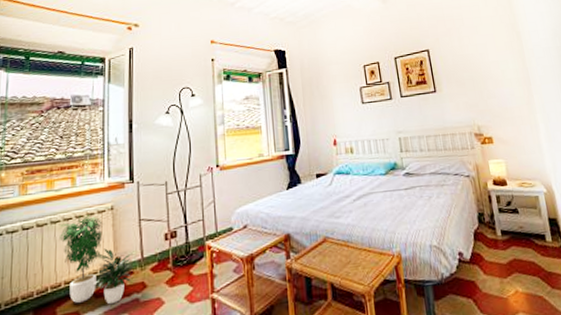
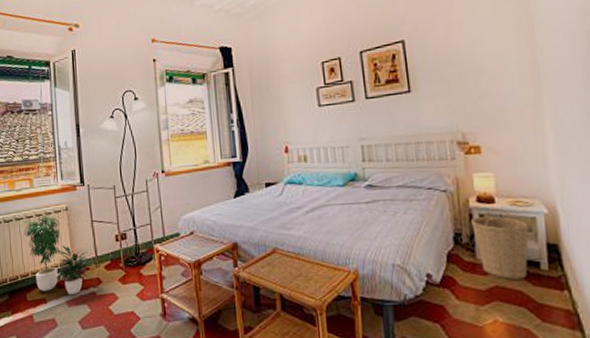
basket: none [490,189,537,252] -> present [471,208,529,279]

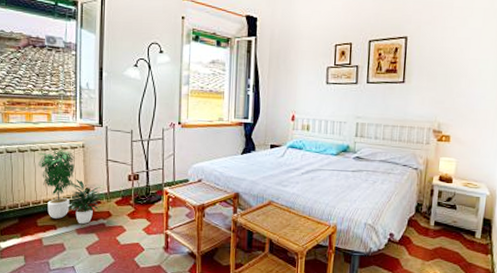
basket: present [471,208,529,279] -> none [431,187,473,243]

